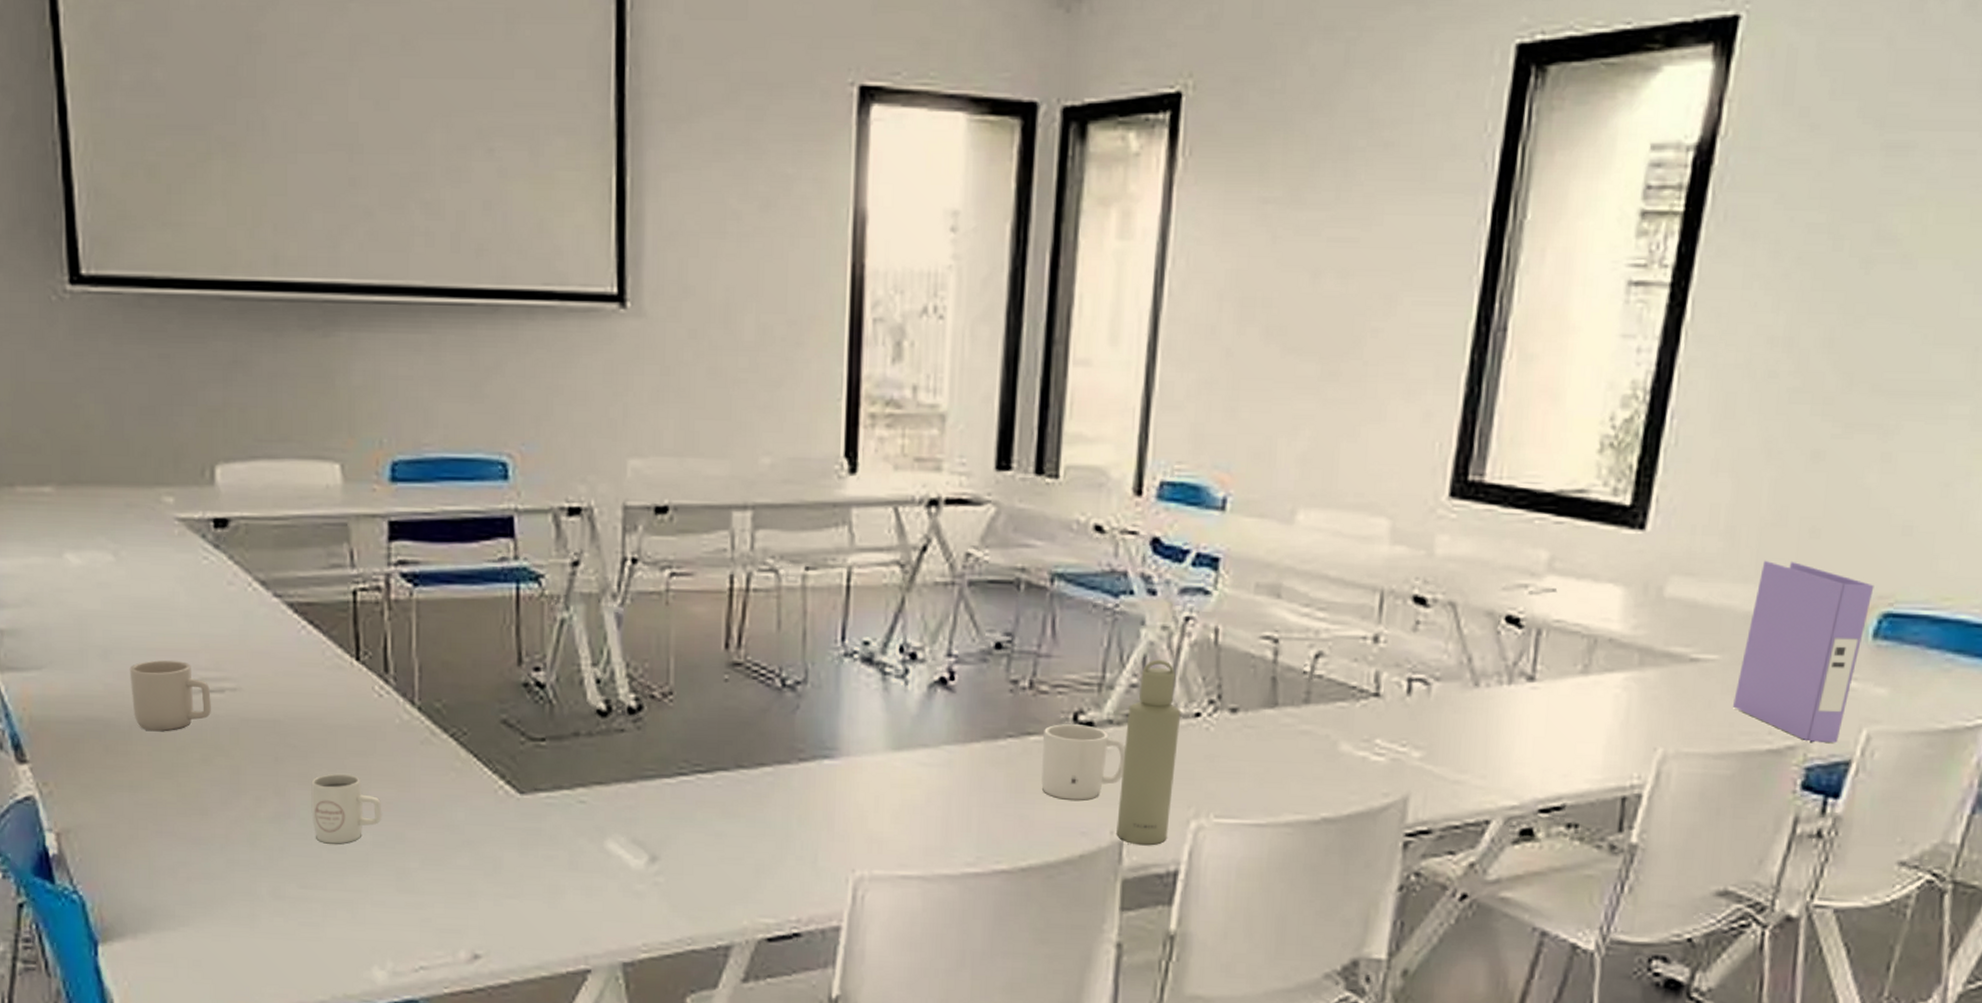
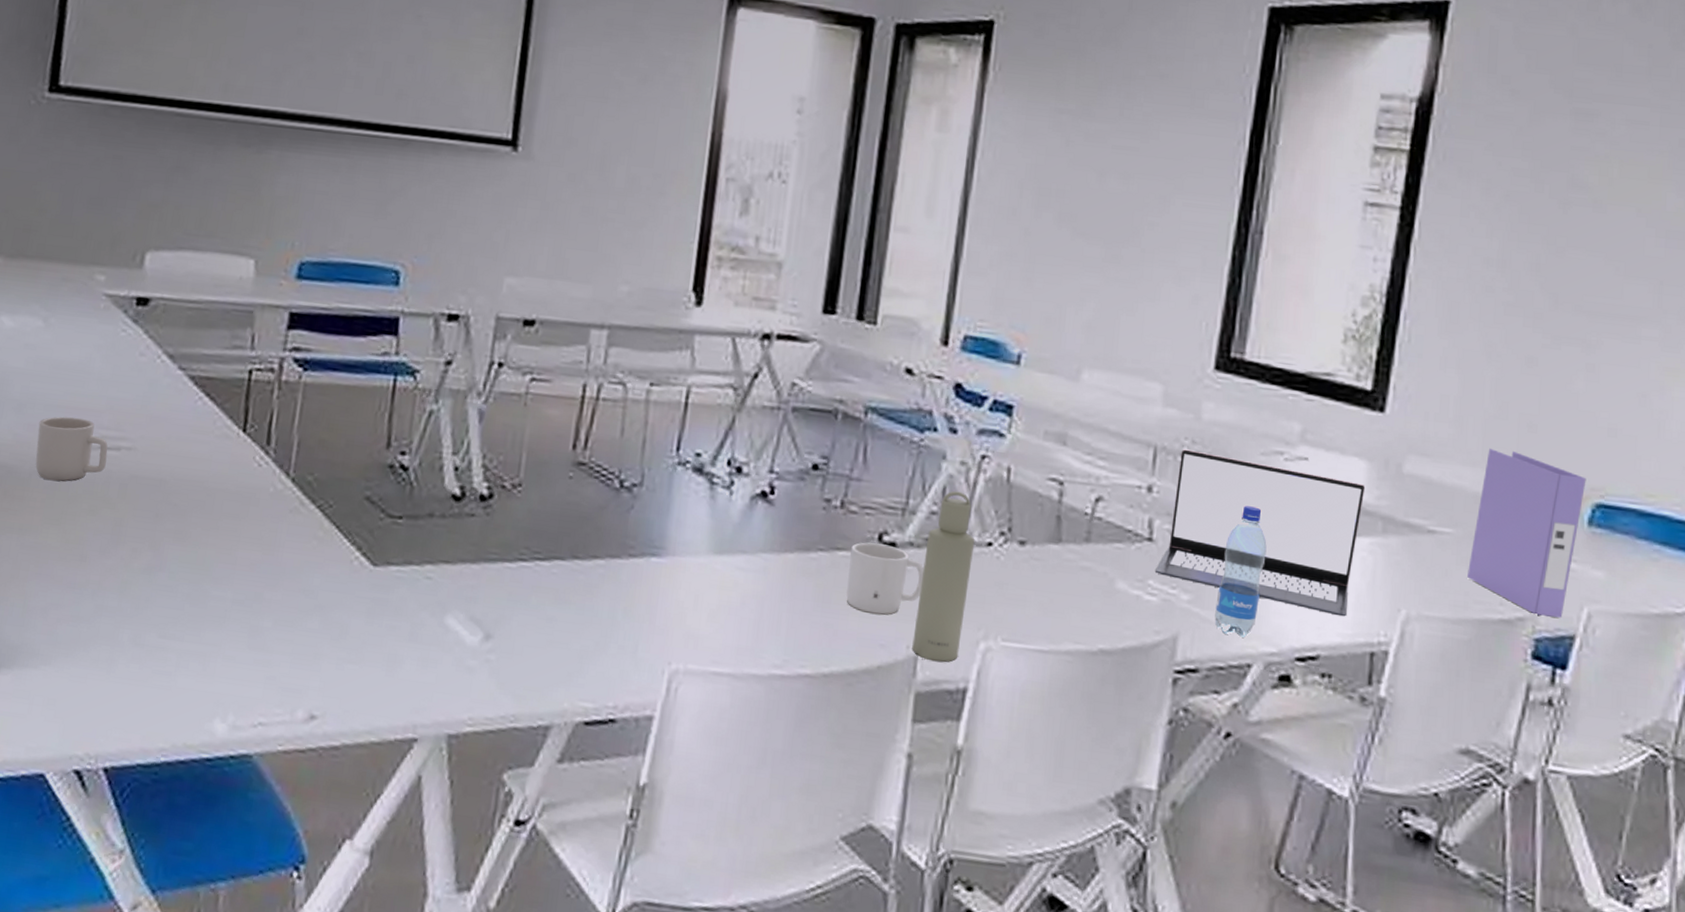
mug: present [311,773,382,845] -> none [180,532,246,600]
laptop: none [1382,591,1621,761] -> present [1154,449,1366,617]
bottle: none [1449,648,1508,793] -> present [1214,505,1267,638]

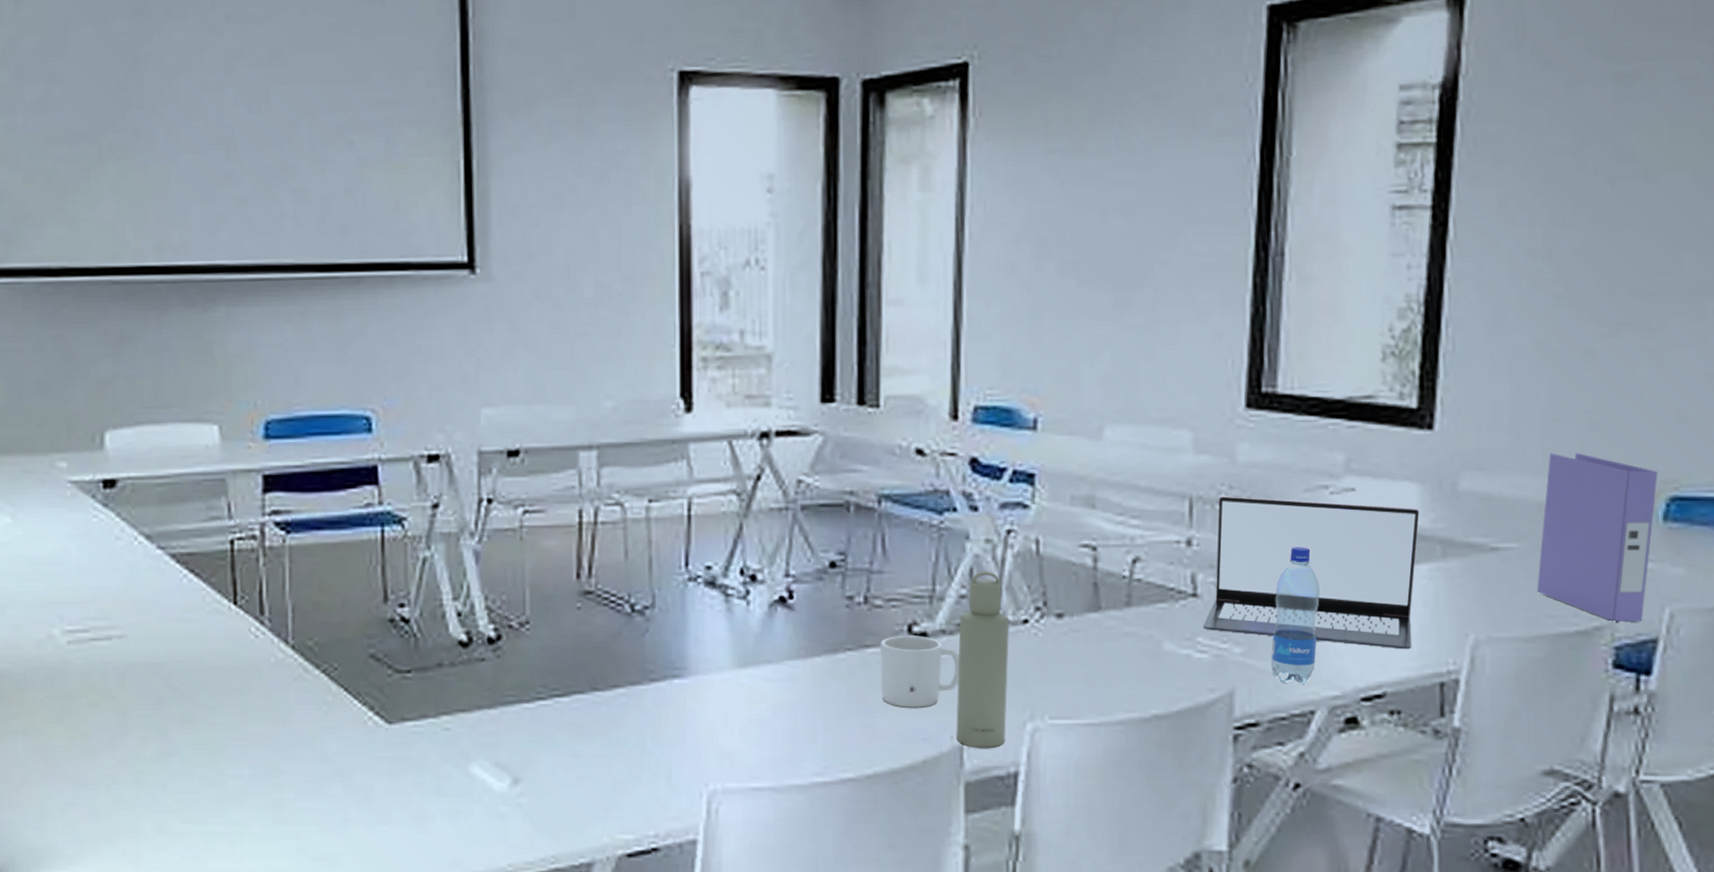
mug: present [35,416,108,482] -> none [24,611,99,679]

